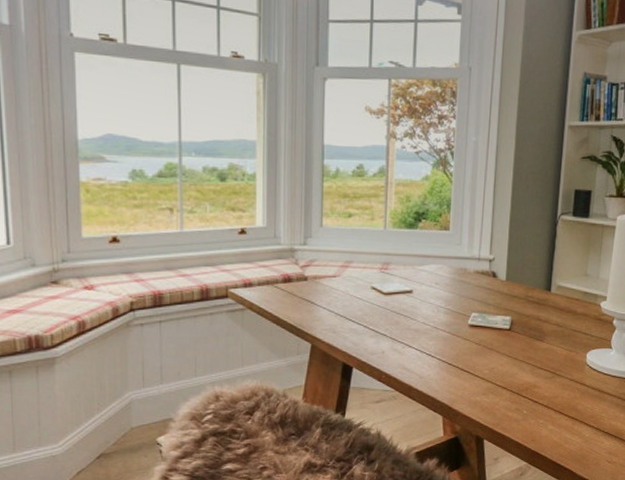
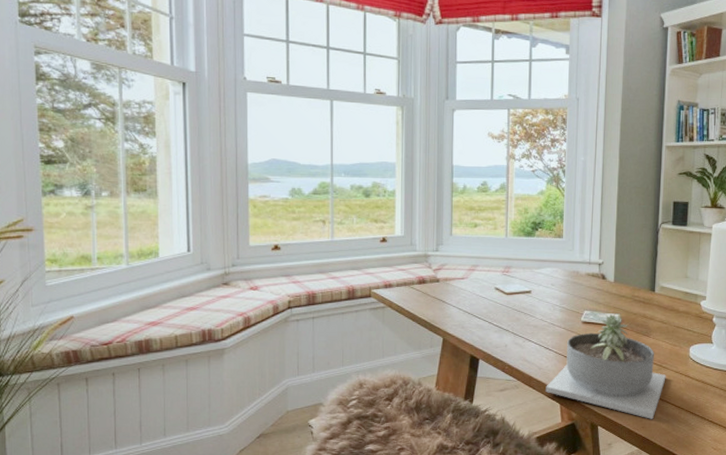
succulent planter: none [427,316,560,431] -> present [546,313,666,419]

